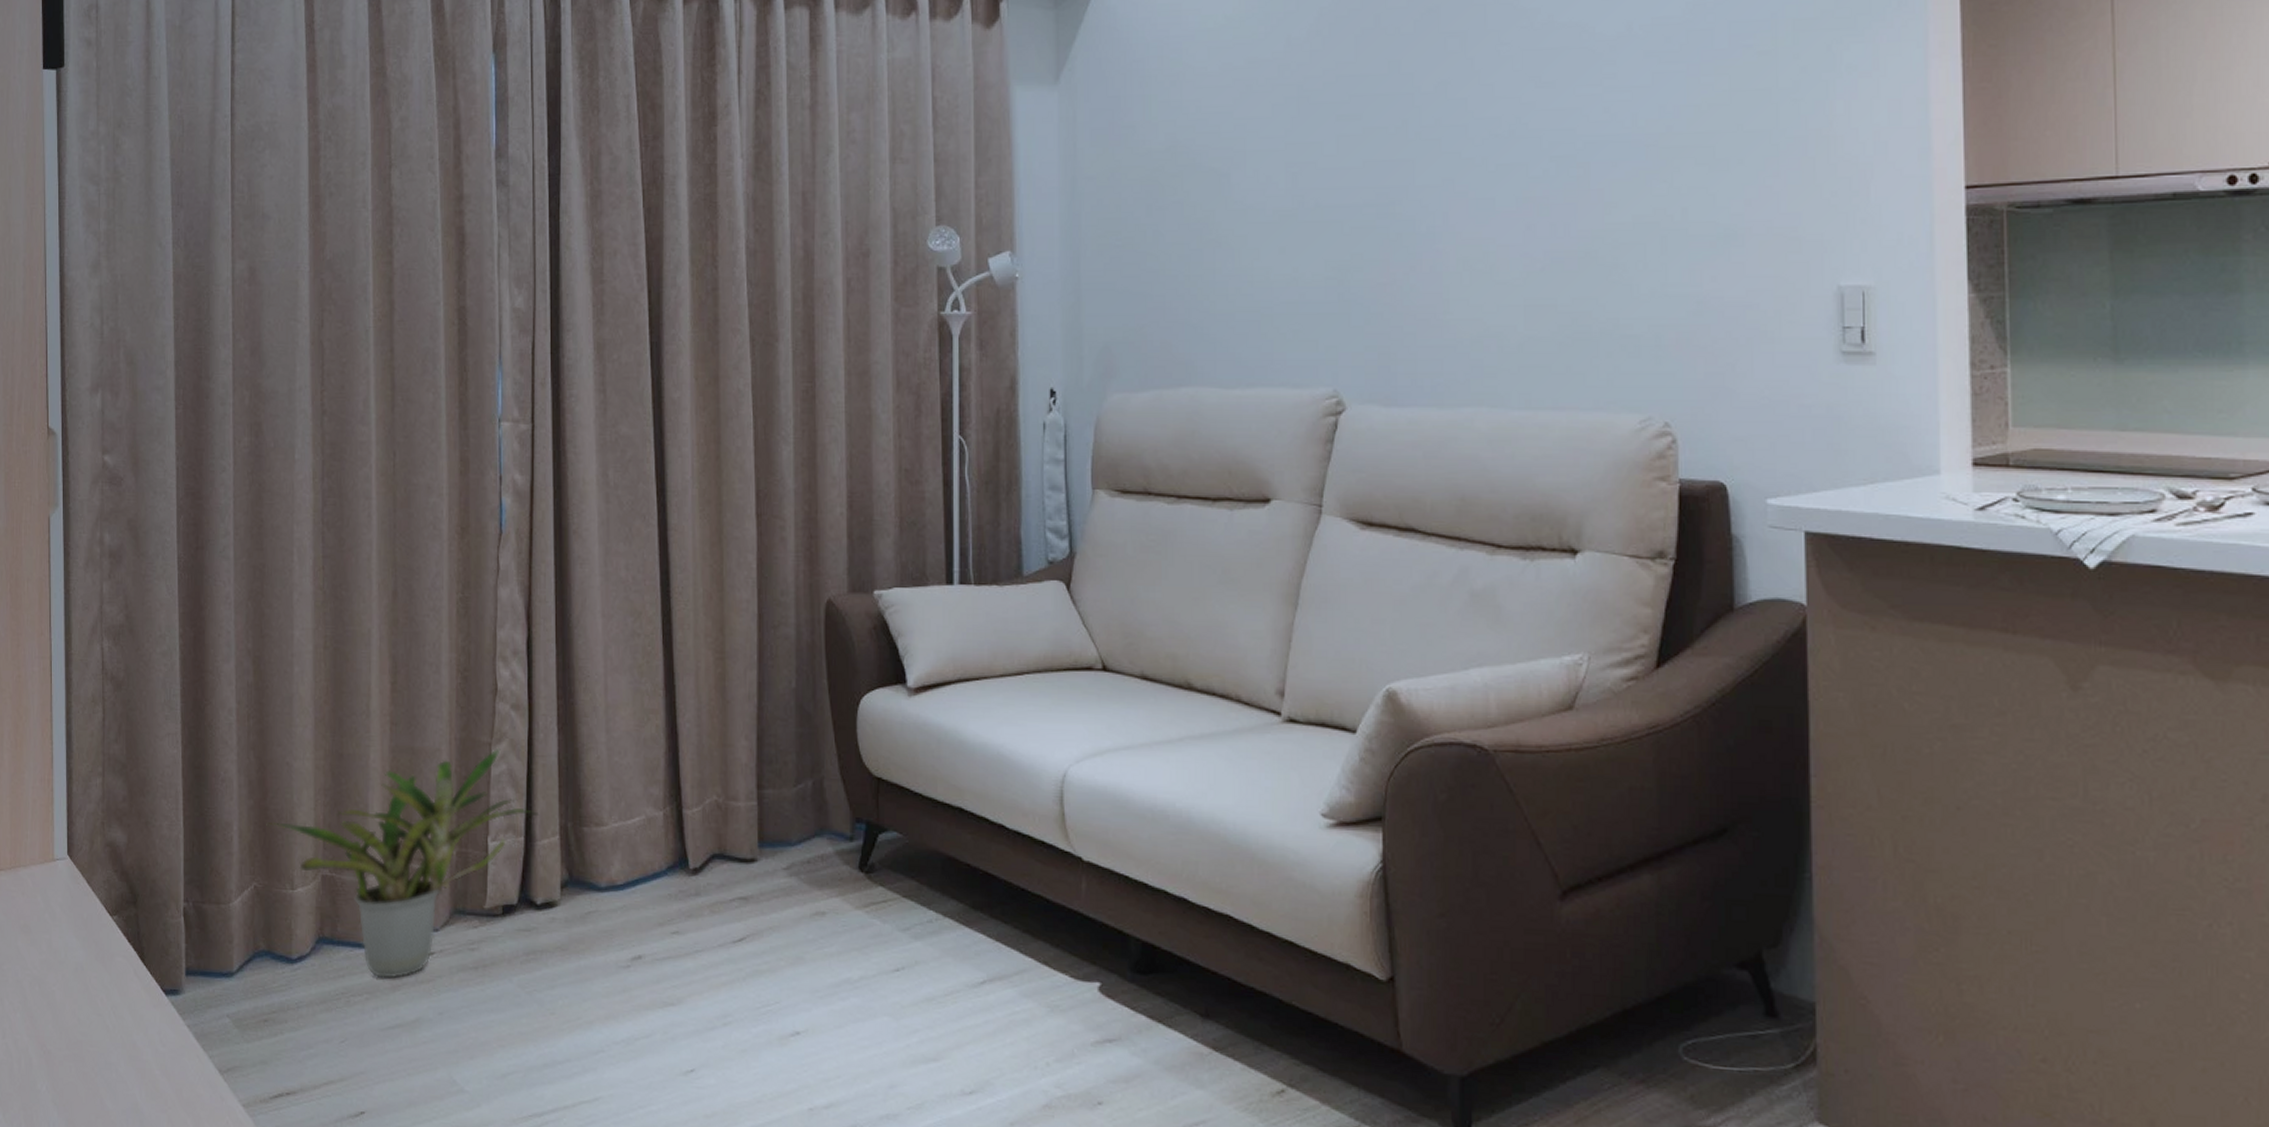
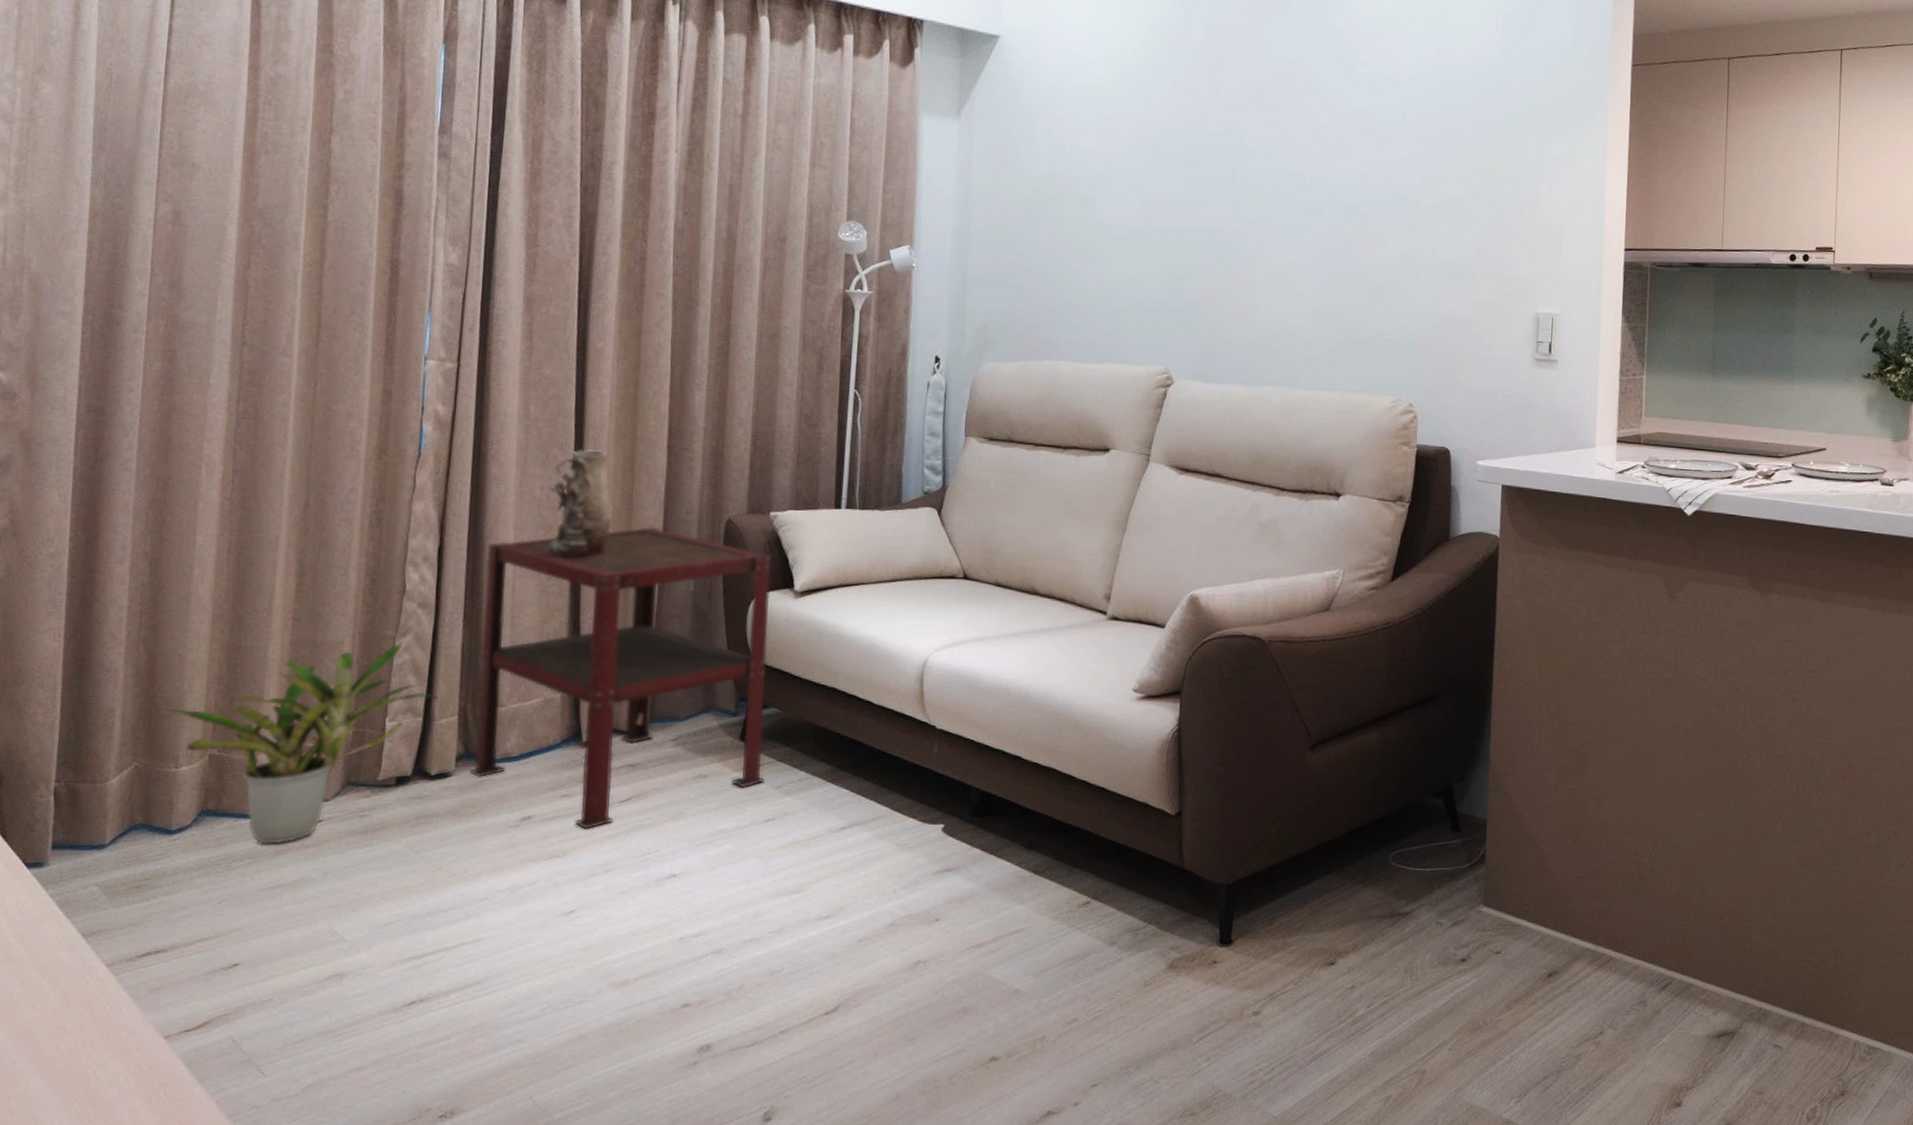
side table: none [575,610,891,973] -> present [469,526,772,829]
vase: none [633,520,704,652] -> present [548,449,613,560]

